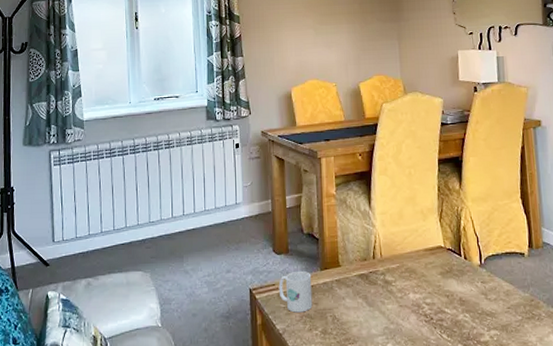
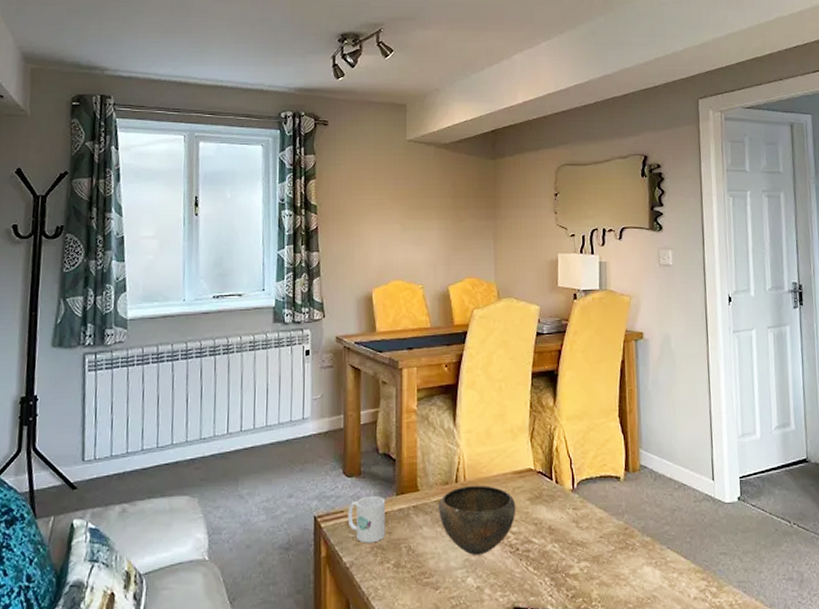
bowl: none [358,262,429,324] -> present [439,486,516,555]

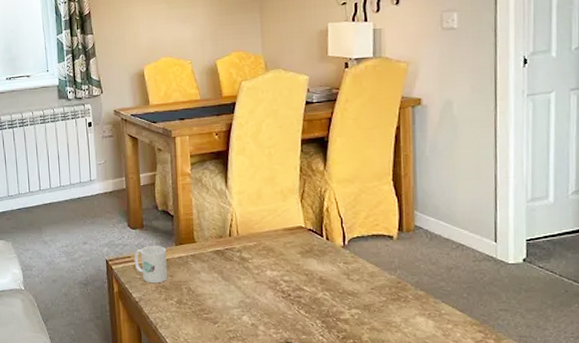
bowl: present [439,486,516,555] -> none [214,240,288,298]

